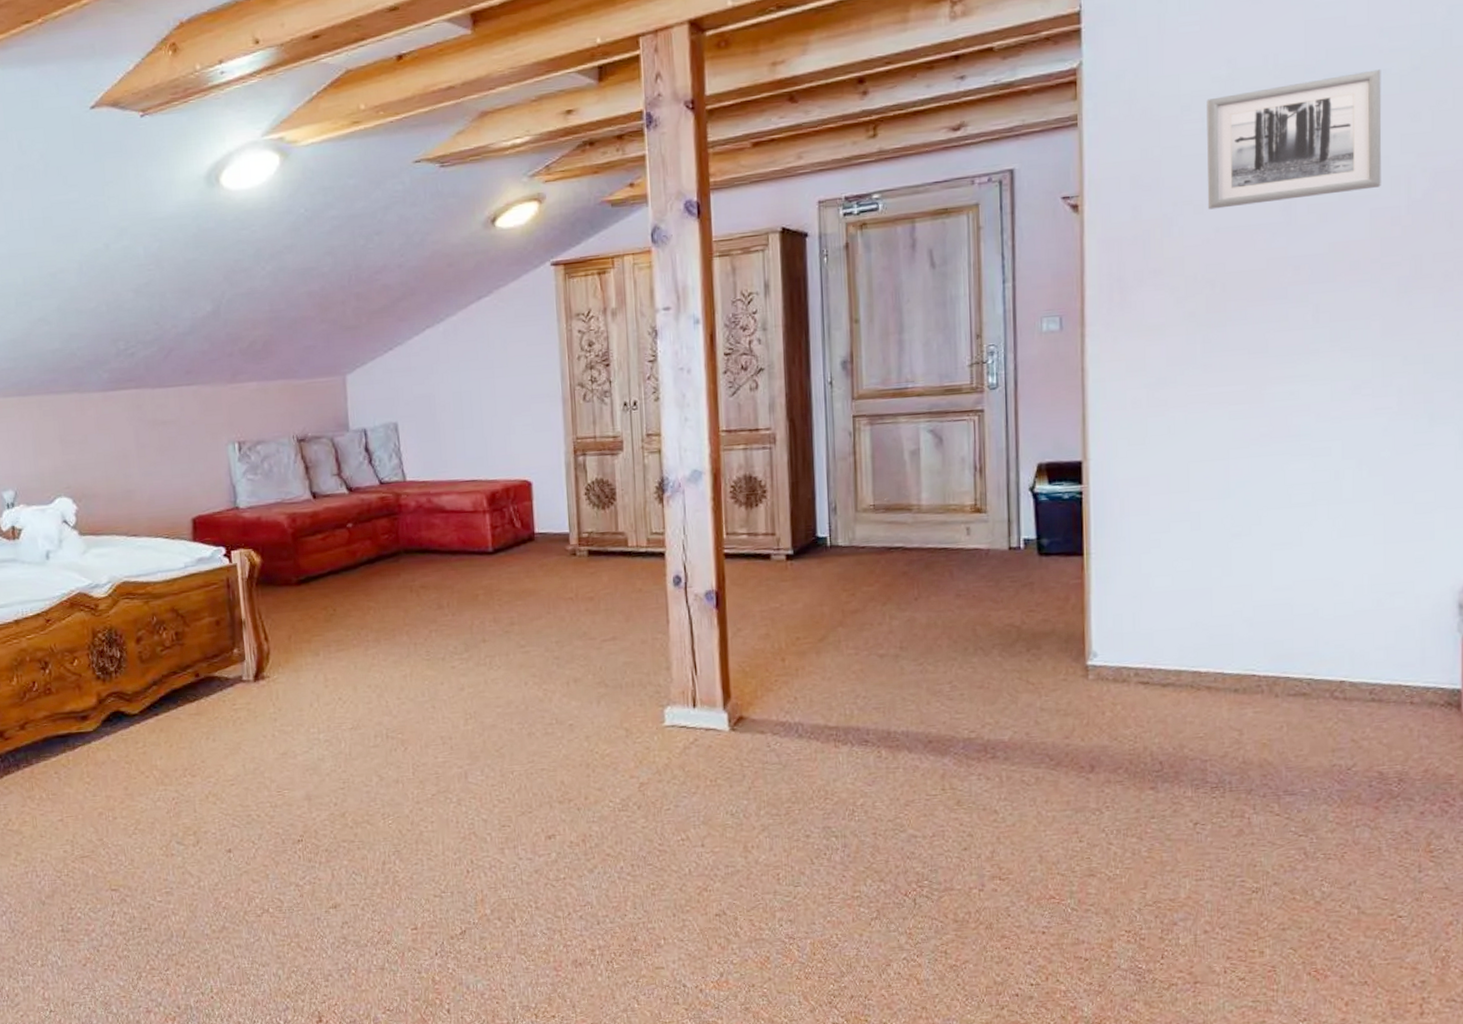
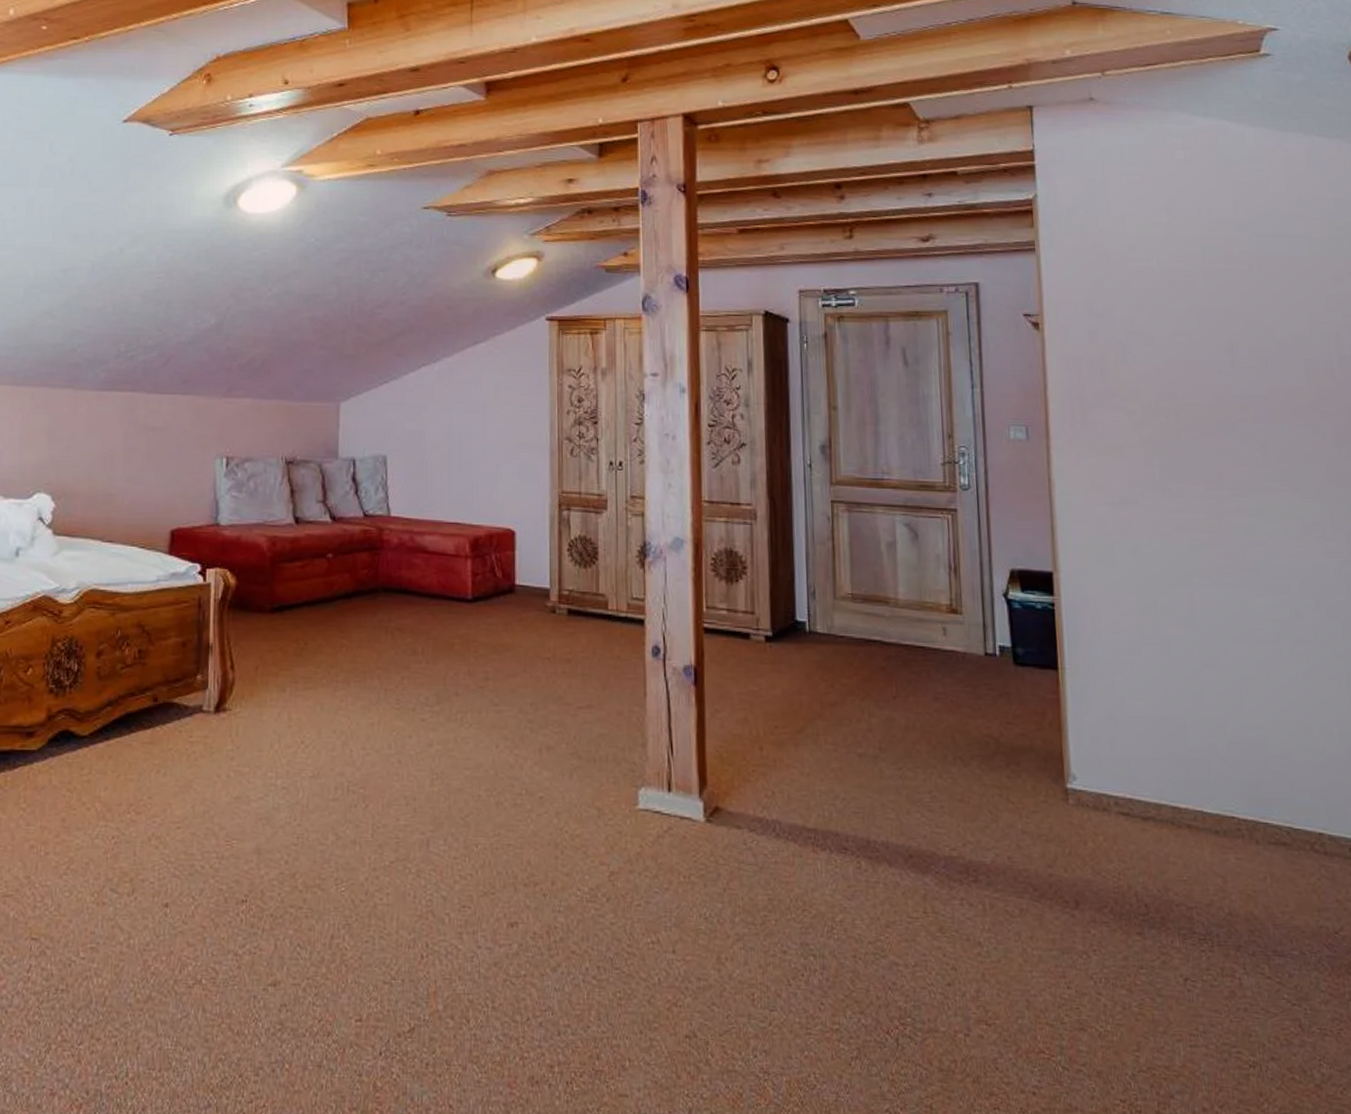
wall art: present [1206,69,1382,210] -> none [1150,234,1313,342]

